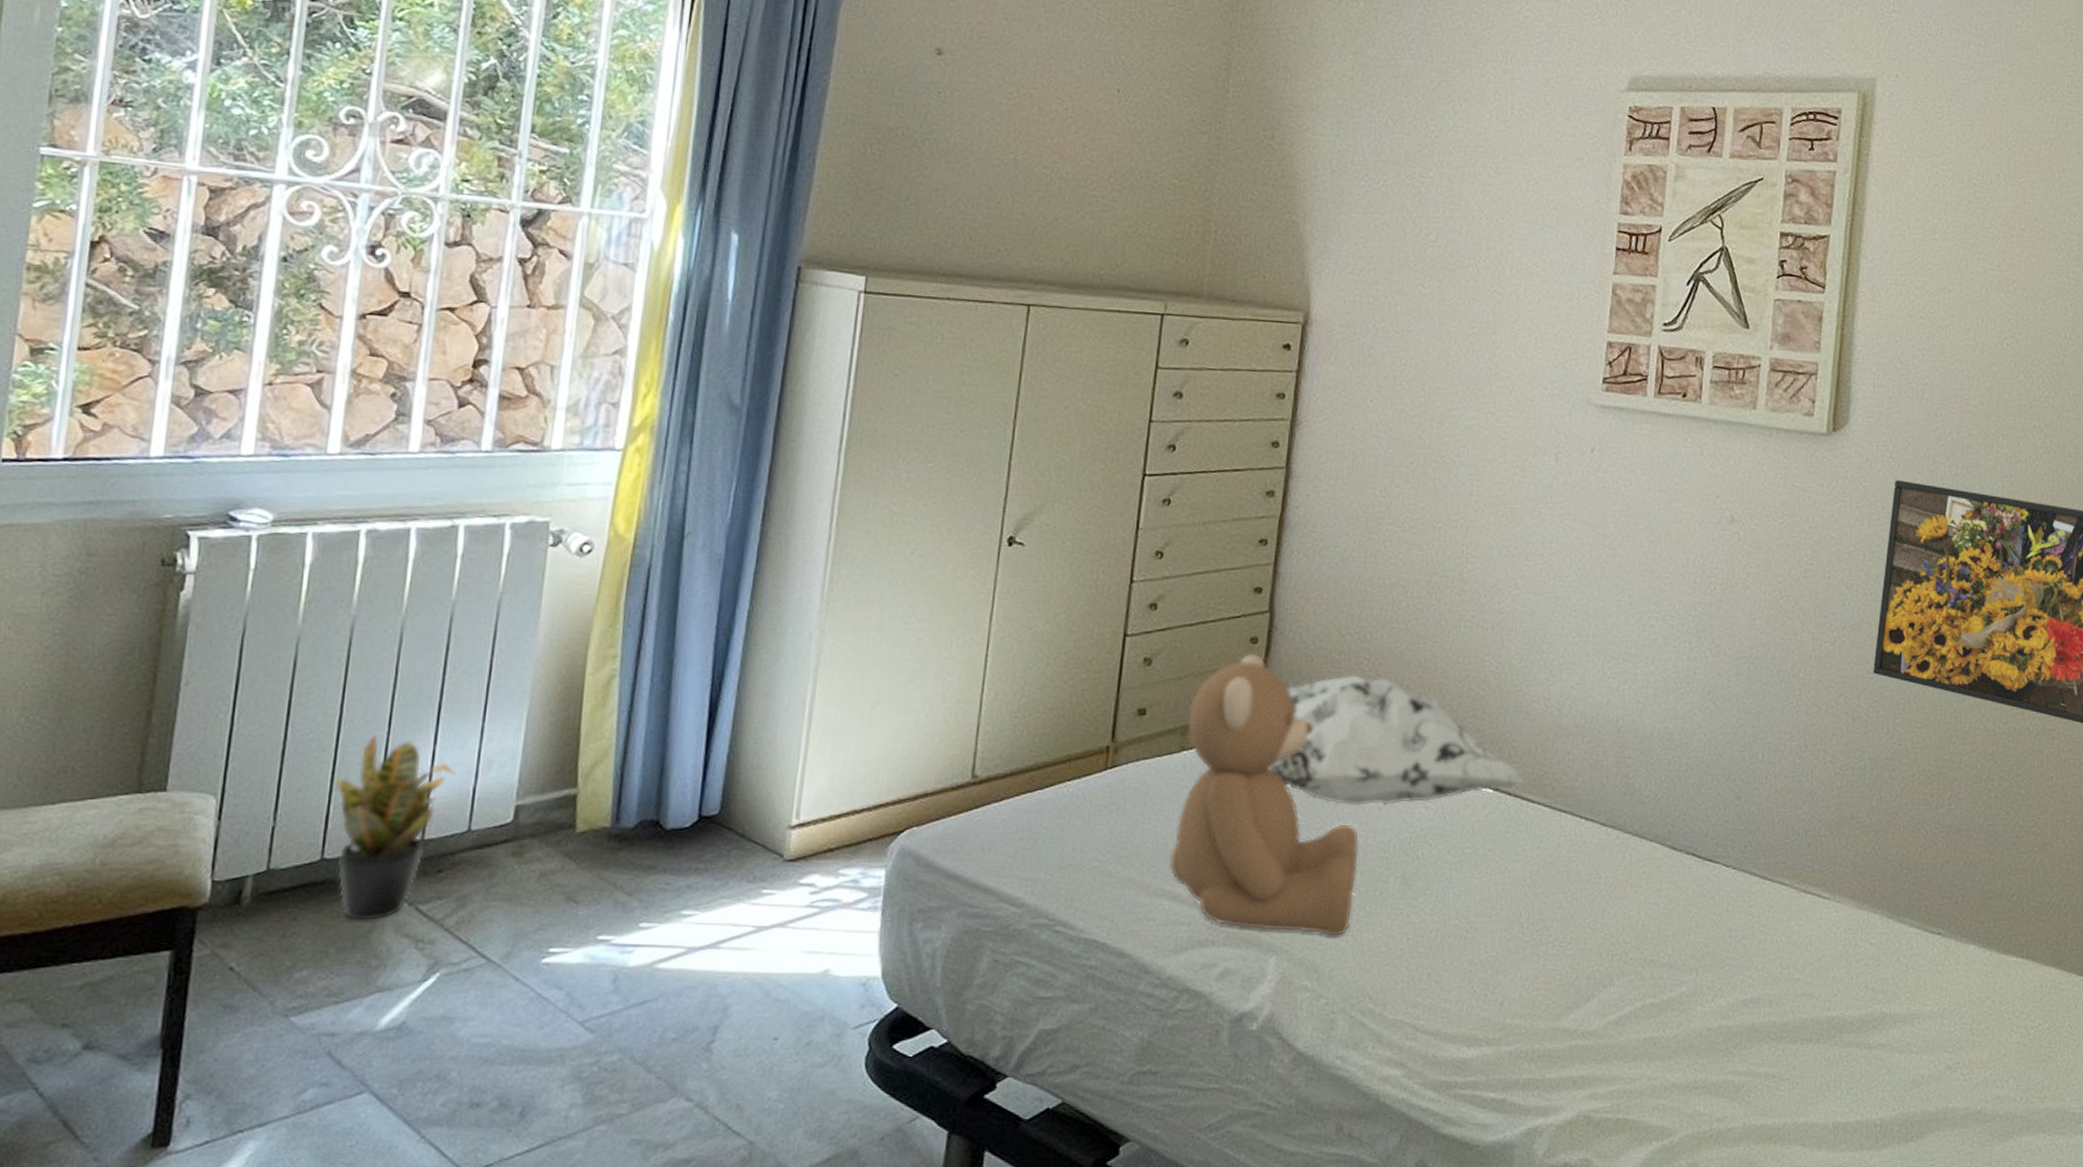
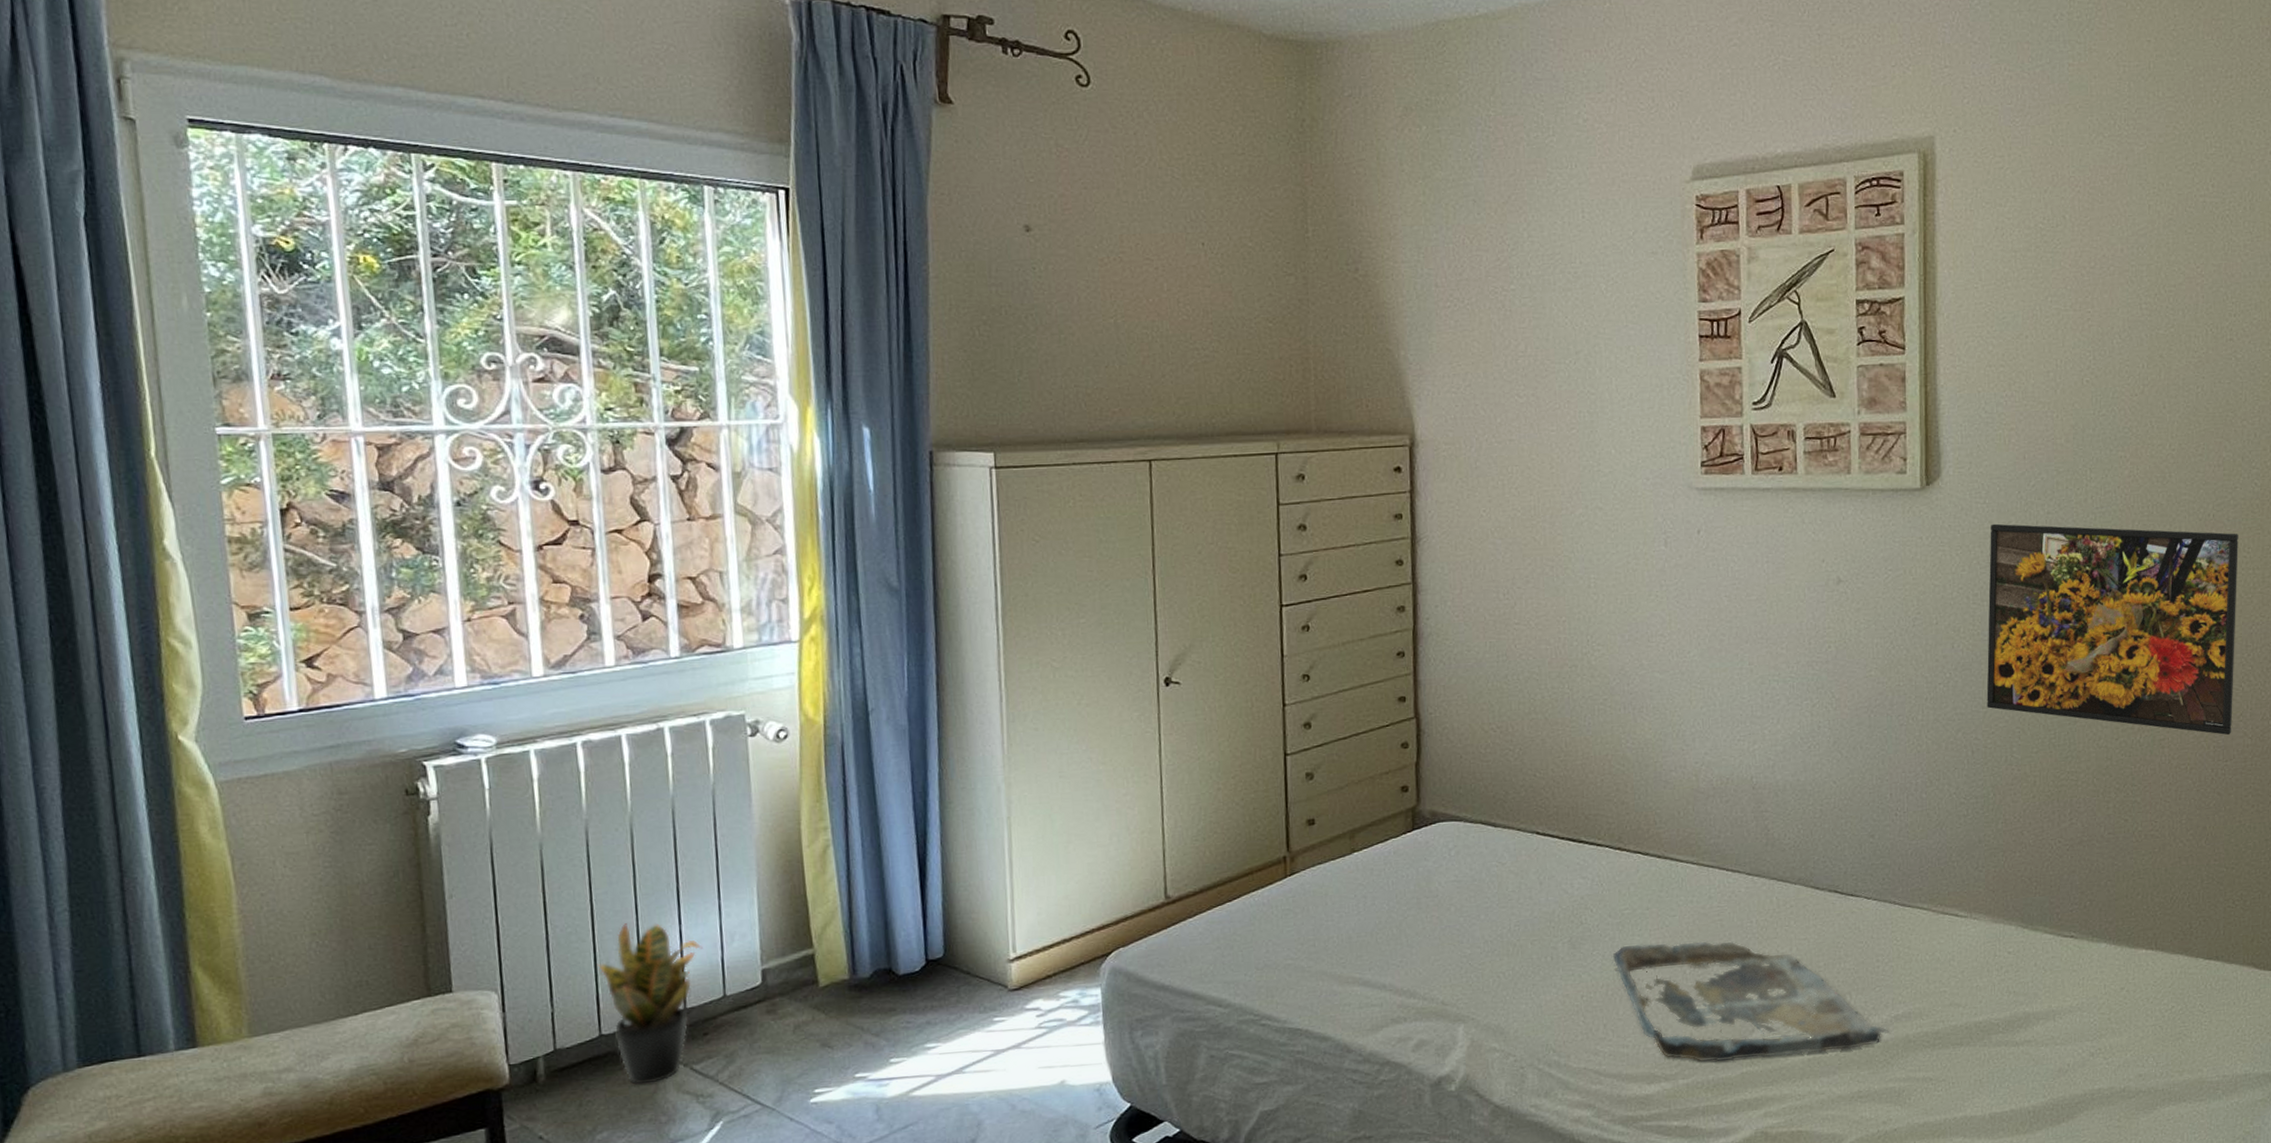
teddy bear: present [1168,653,1359,936] -> none [1353,757,1528,1003]
decorative pillow: present [1269,674,1525,806] -> none [1435,765,1672,885]
tray: none [1446,888,1737,1033] -> present [1612,941,1892,1062]

